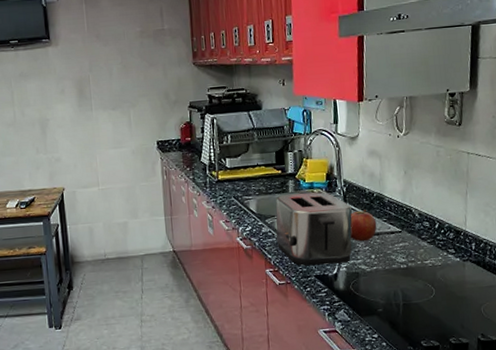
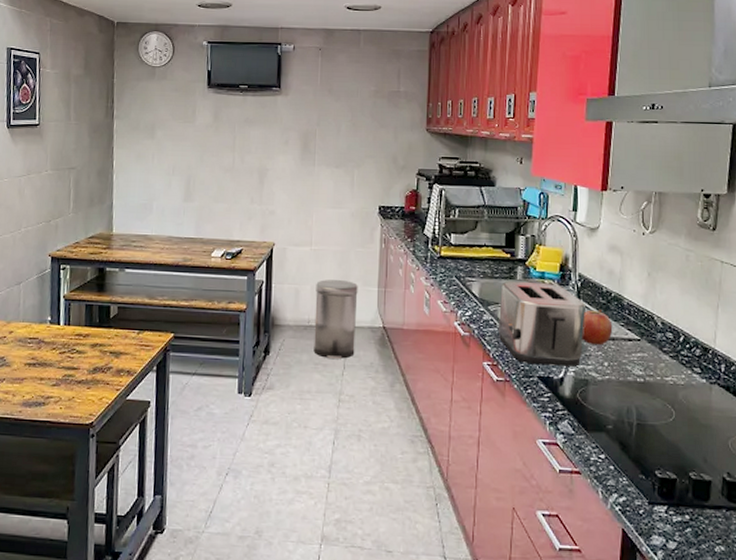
pedal bin: none [107,213,150,286] -> present [313,280,358,359]

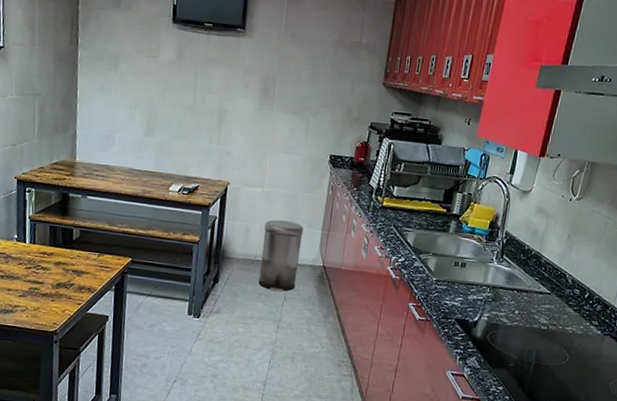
toaster: present [498,281,587,367] -> none [425,233,508,313]
fruit: present [582,310,613,346] -> none [499,264,529,296]

